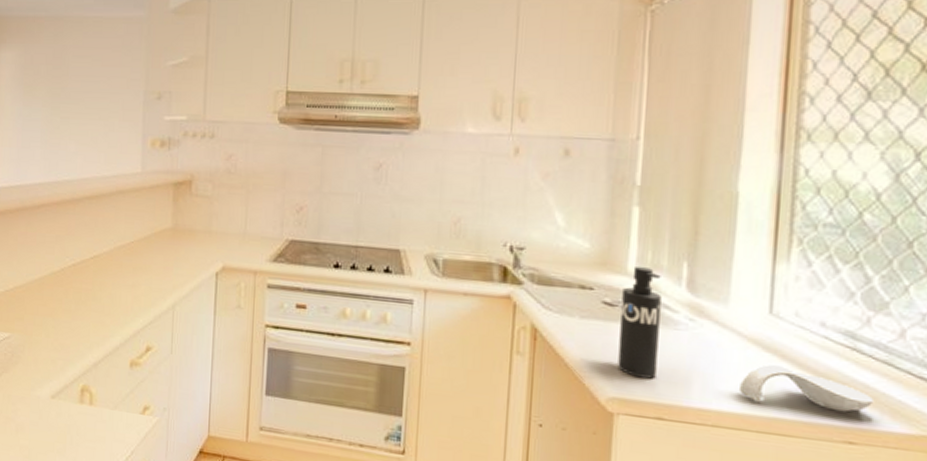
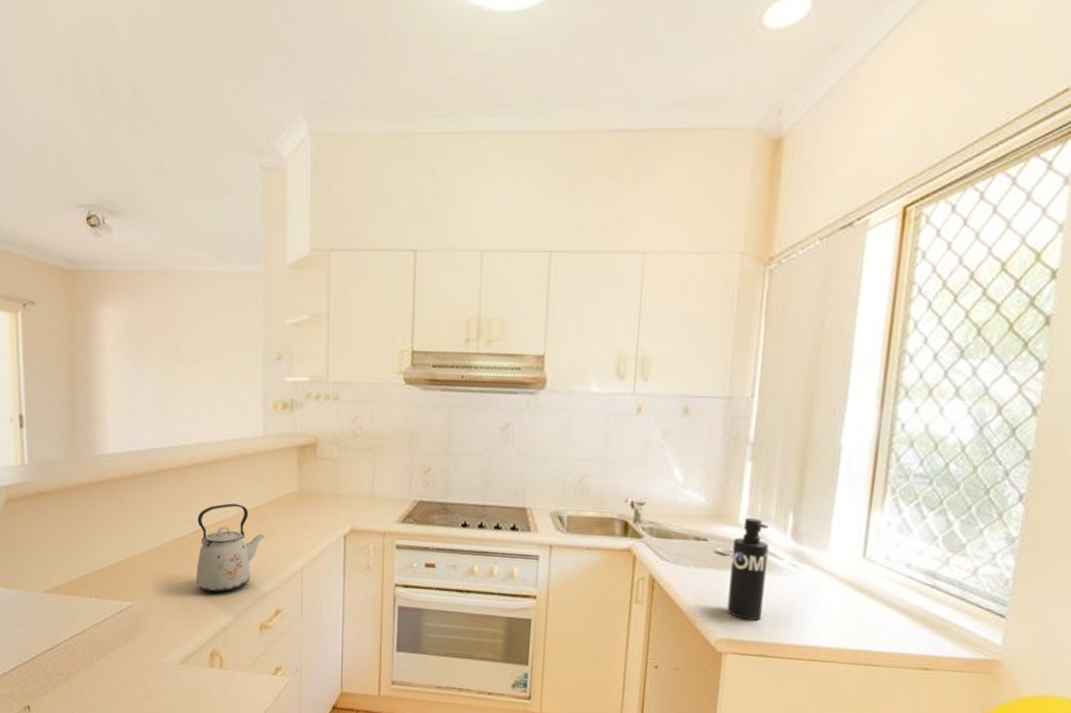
kettle: none [70,238,139,327] -> present [195,503,265,593]
spoon rest: present [740,365,875,413] -> none [833,603,948,643]

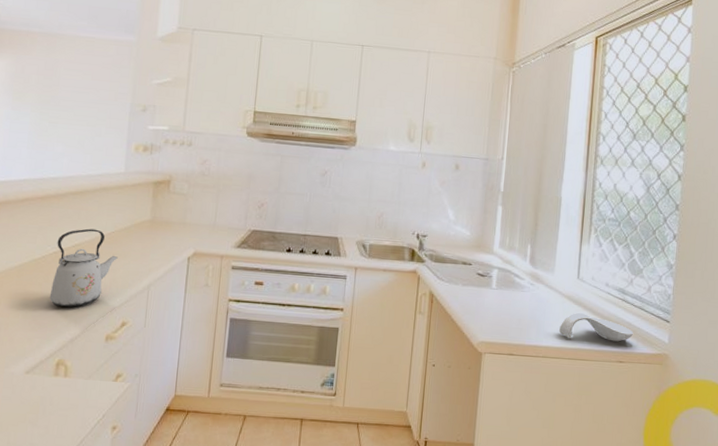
soap dispenser: present [727,517,769,621] -> none [485,247,514,327]
spoon rest: none [833,603,948,643] -> present [559,313,634,342]

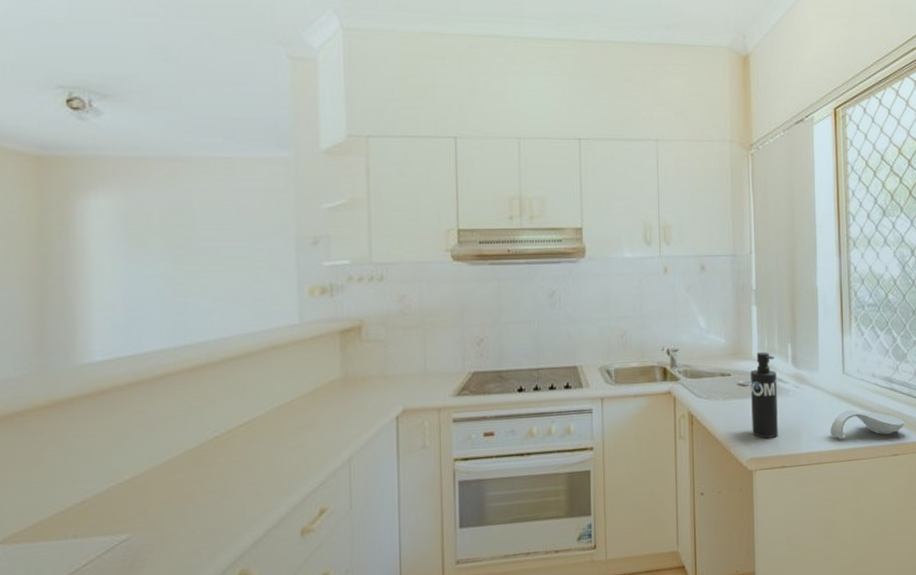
kettle: present [49,228,118,307] -> none [216,399,304,504]
soap dispenser: none [485,247,514,327] -> present [751,351,778,439]

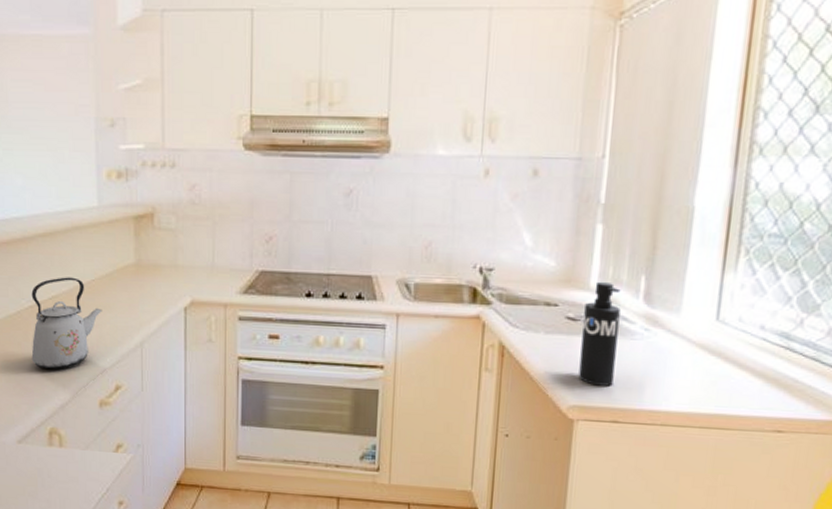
kettle: none [216,399,304,504] -> present [31,277,102,369]
spoon rest: present [830,410,905,440] -> none [686,367,802,405]

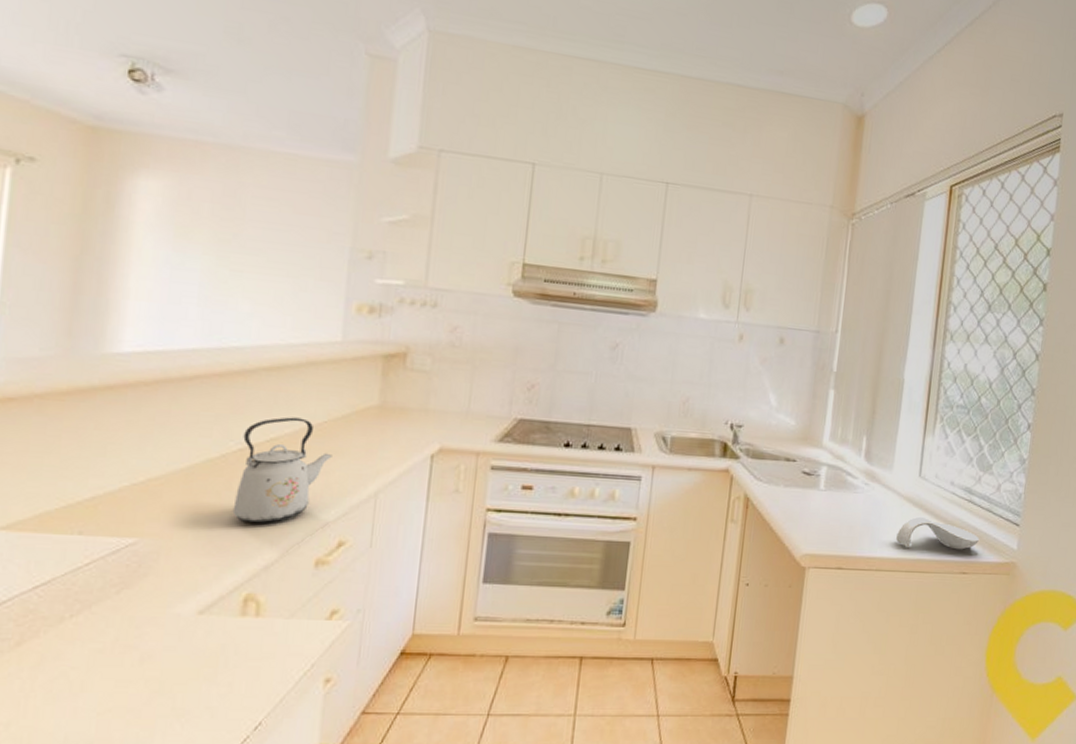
soap dispenser: present [578,281,621,386] -> none [811,440,847,536]
spoon rest: none [686,367,802,405] -> present [896,517,980,550]

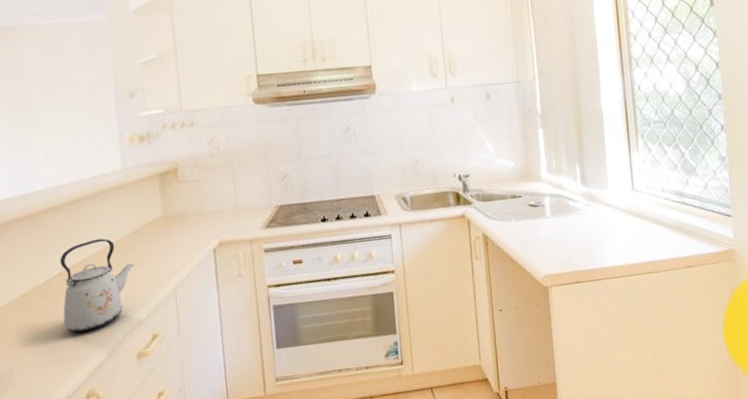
spoon rest: present [896,517,980,550] -> none [623,225,698,254]

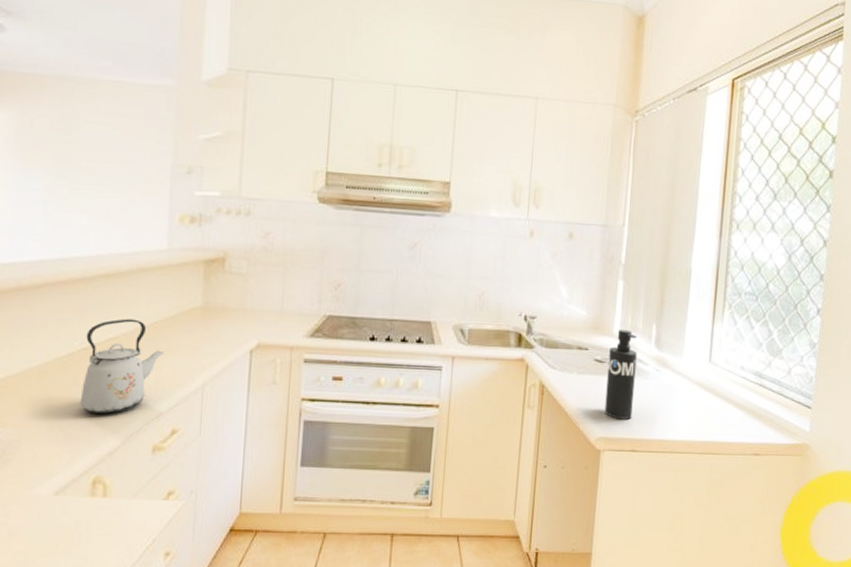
soap dispenser: none [541,172,571,256] -> present [604,329,637,420]

